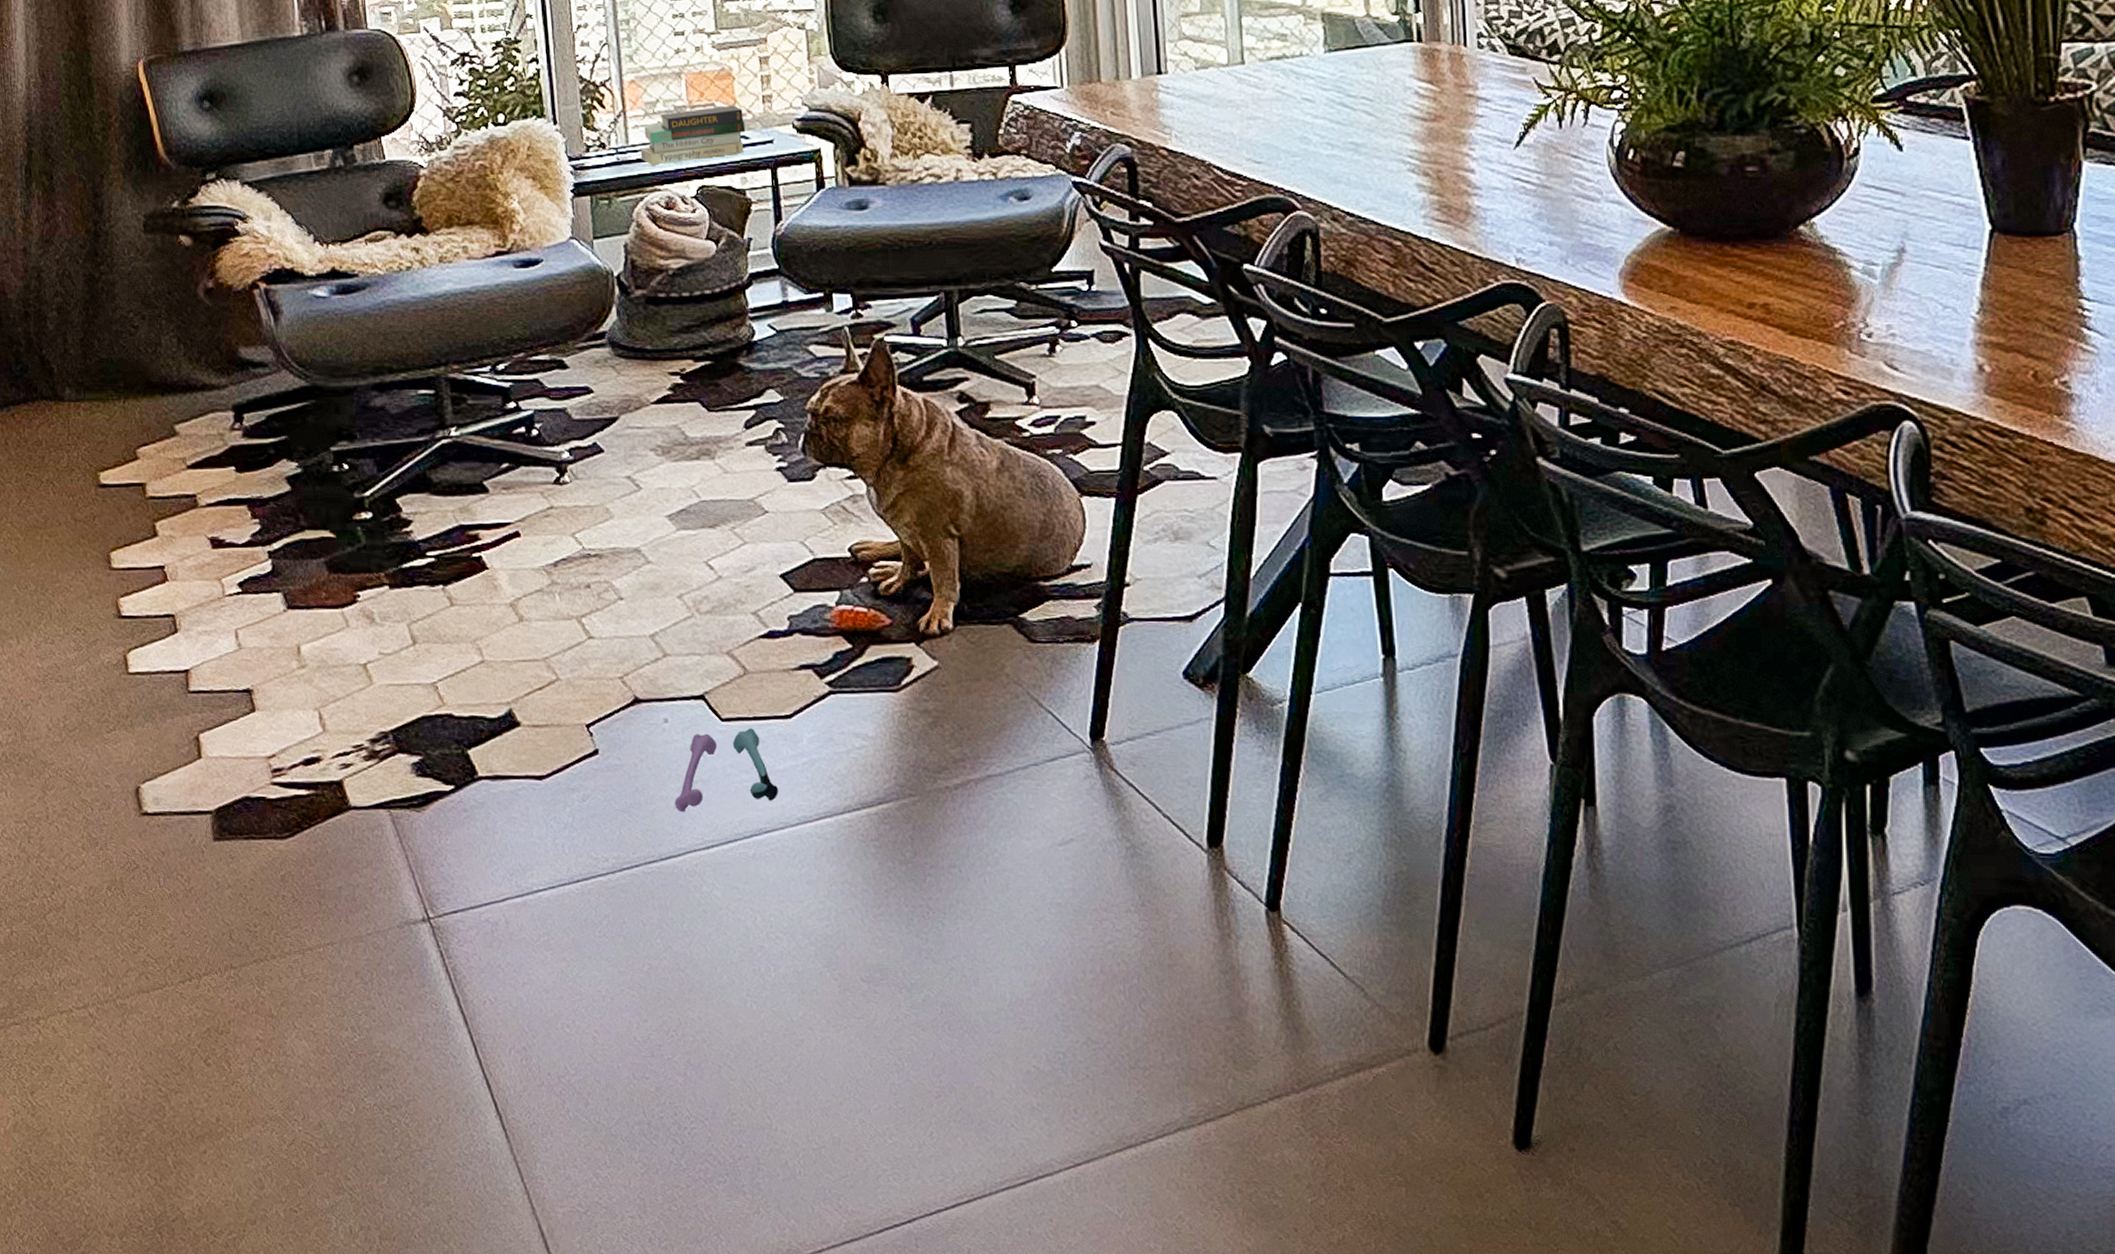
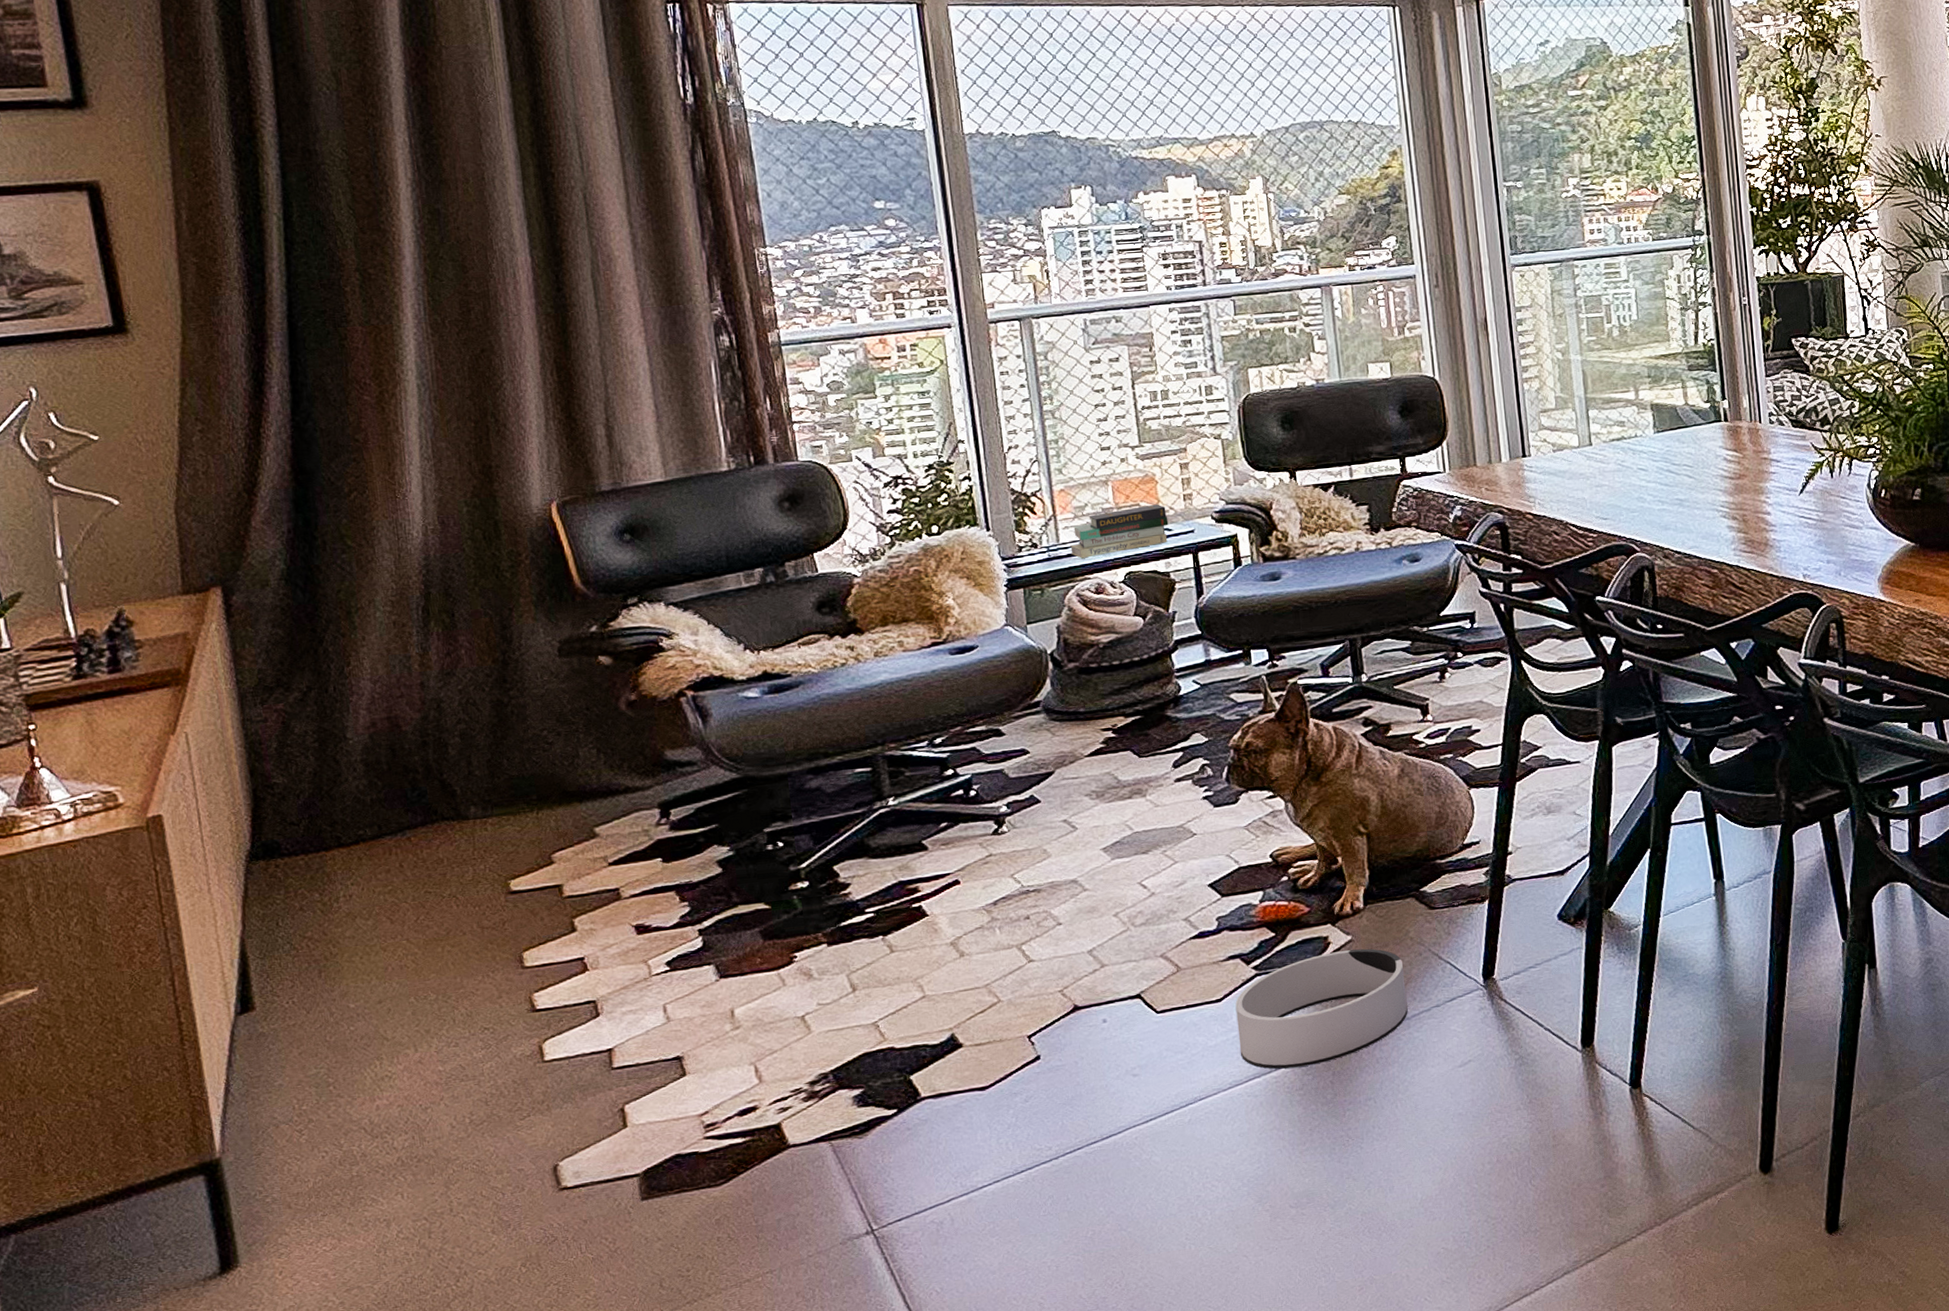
dog toy: present [674,728,779,812] -> none [1114,1015,1212,1096]
pet bowl: none [806,678,1001,813] -> present [1235,948,1408,1069]

